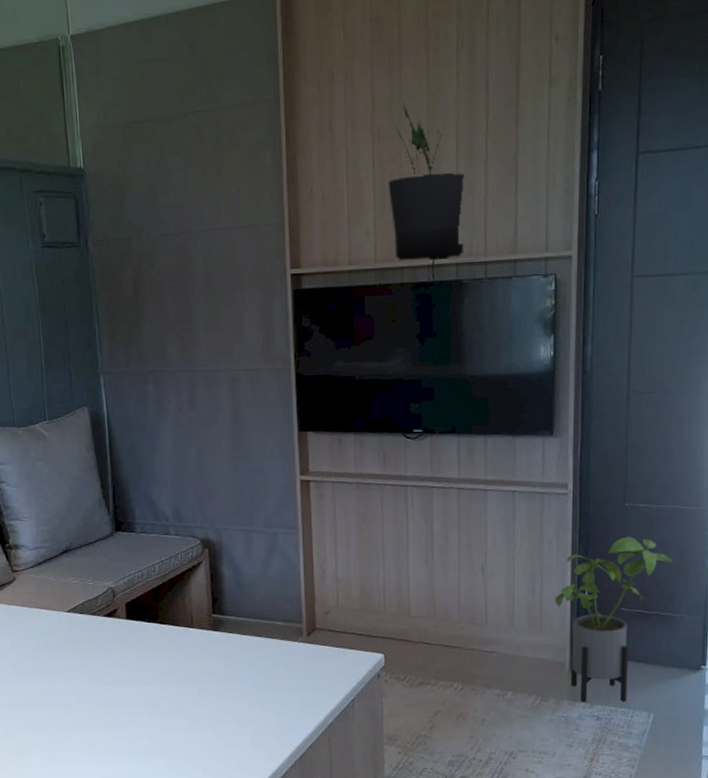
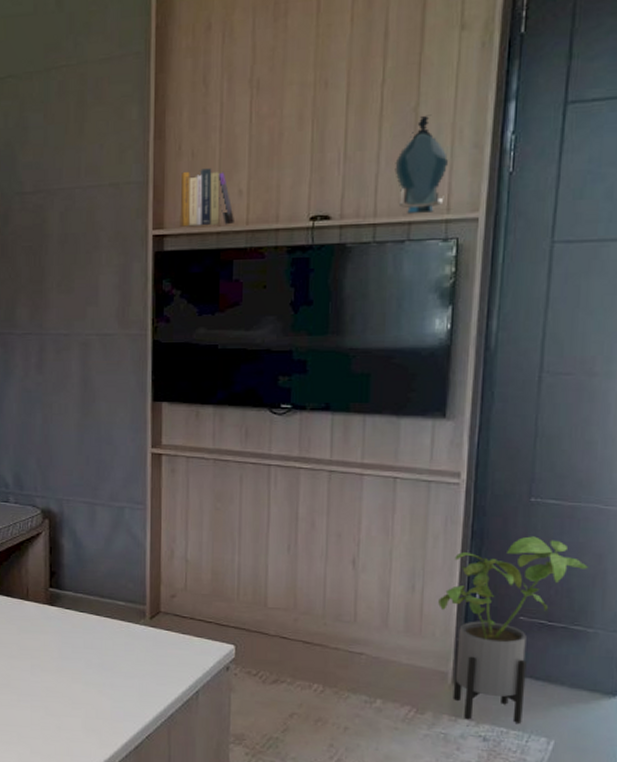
books: none [312,210,364,266] -> present [179,168,234,227]
planter: present [388,103,465,260] -> none [266,52,356,222]
vase: none [500,162,545,253] -> present [395,114,449,215]

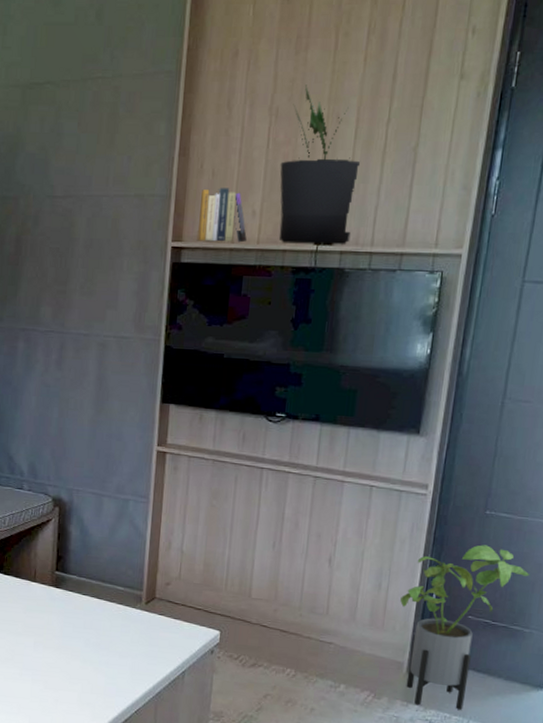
planter: none [266,52,356,222] -> present [278,85,361,245]
vase: present [395,114,449,215] -> none [392,155,441,247]

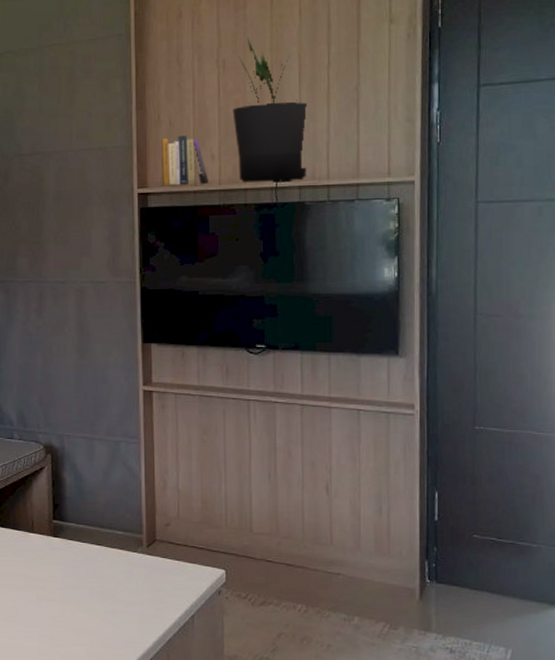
house plant: present [400,545,530,710] -> none [403,461,529,635]

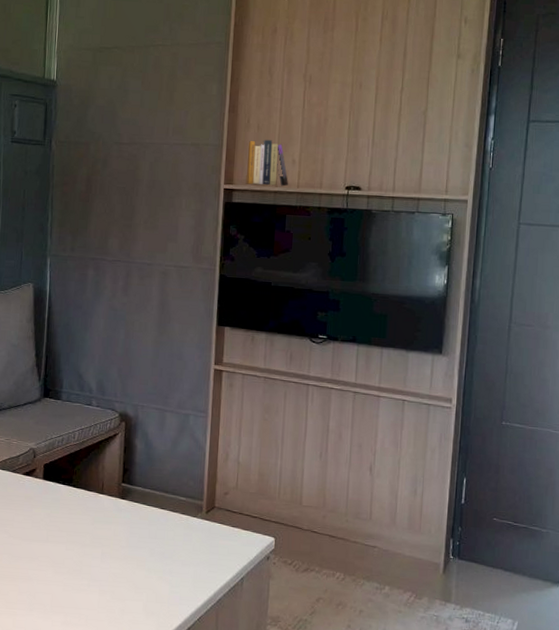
planter: present [232,38,308,182] -> none [314,58,381,191]

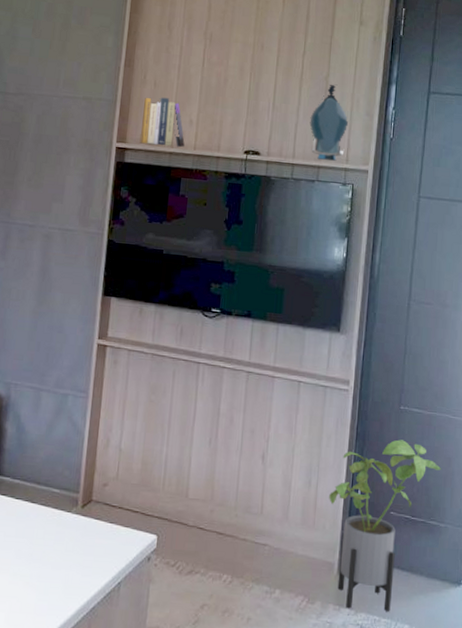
vase: none [409,118,448,193] -> present [309,84,349,162]
house plant: none [434,452,543,607] -> present [329,439,442,612]

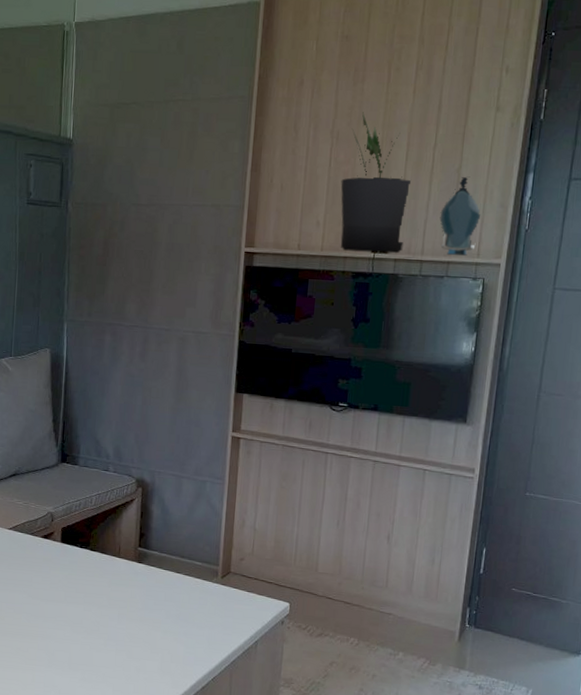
books: present [139,97,185,148] -> none [267,200,312,250]
planter: none [213,16,282,156] -> present [340,112,412,254]
house plant: present [329,439,442,612] -> none [452,523,566,675]

